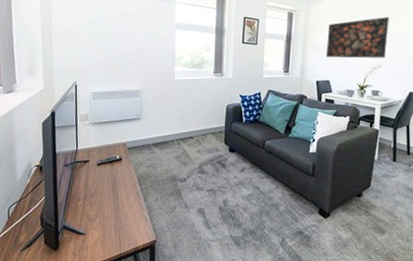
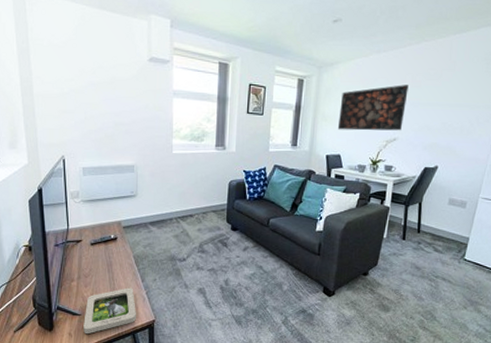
picture frame: none [87,207,138,254] -> present [83,287,136,335]

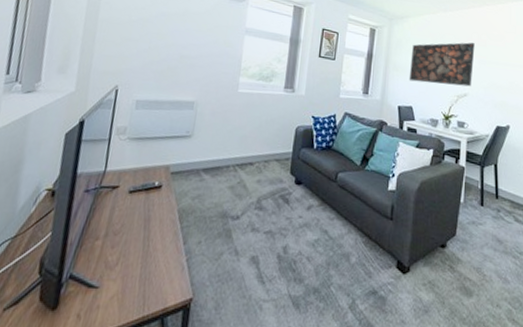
picture frame: present [83,287,136,335] -> none [97,251,172,317]

